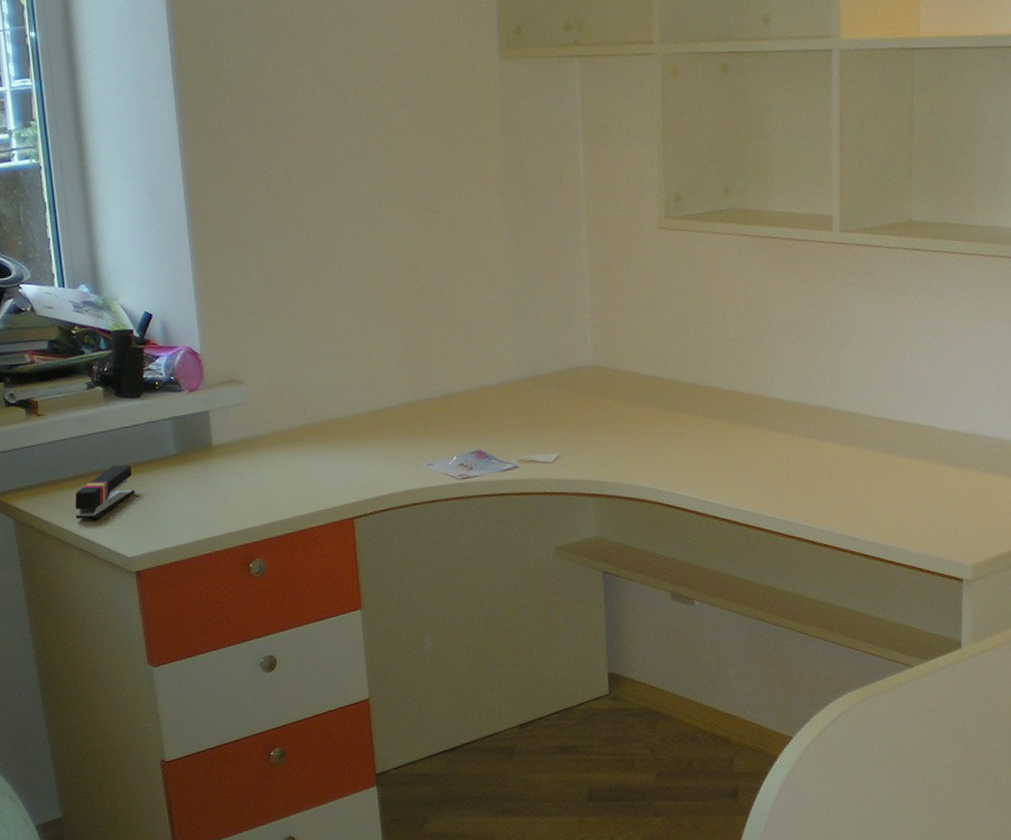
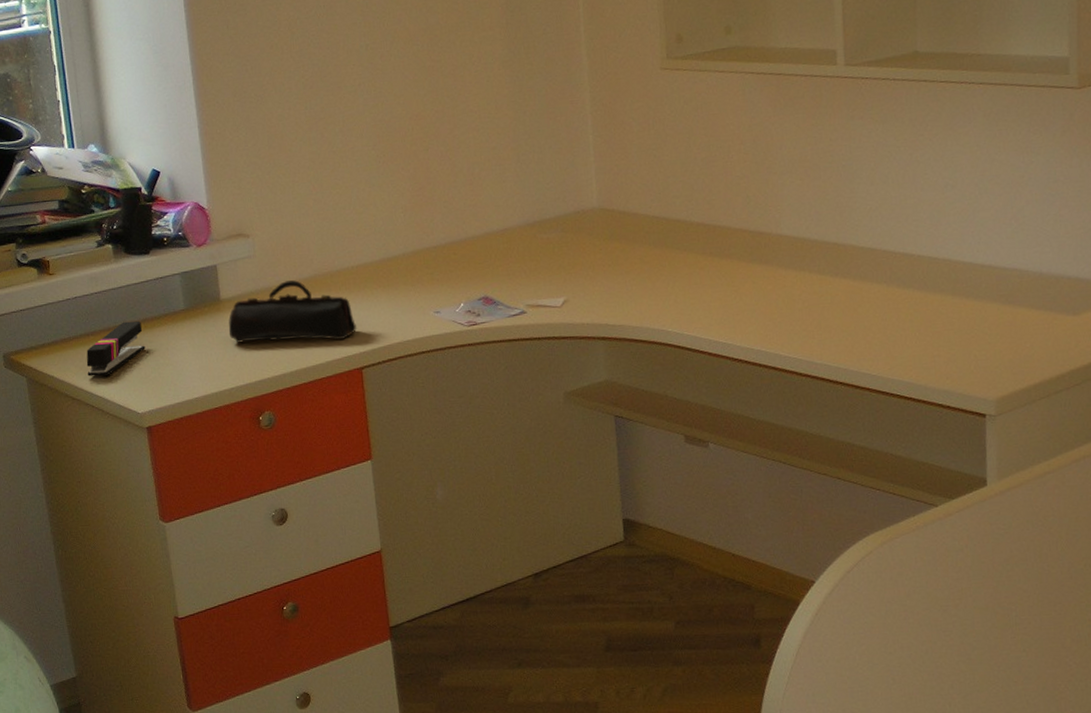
pencil case: none [219,428,349,490] -> present [228,280,356,343]

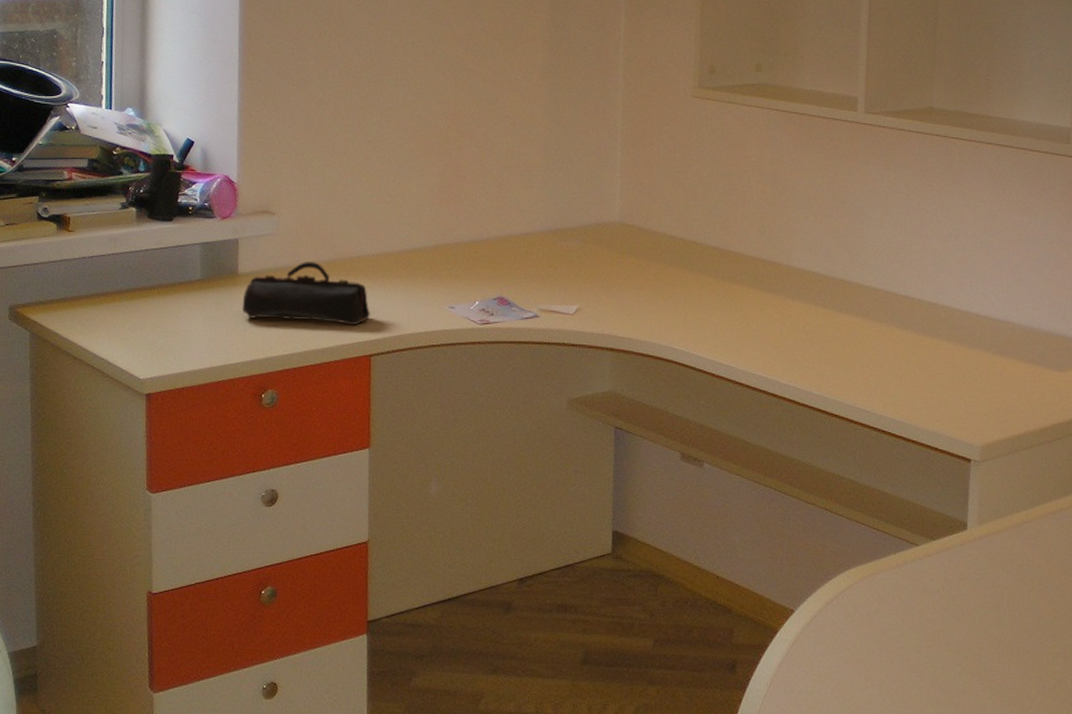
stapler: present [86,320,146,377] -> none [93,285,156,338]

